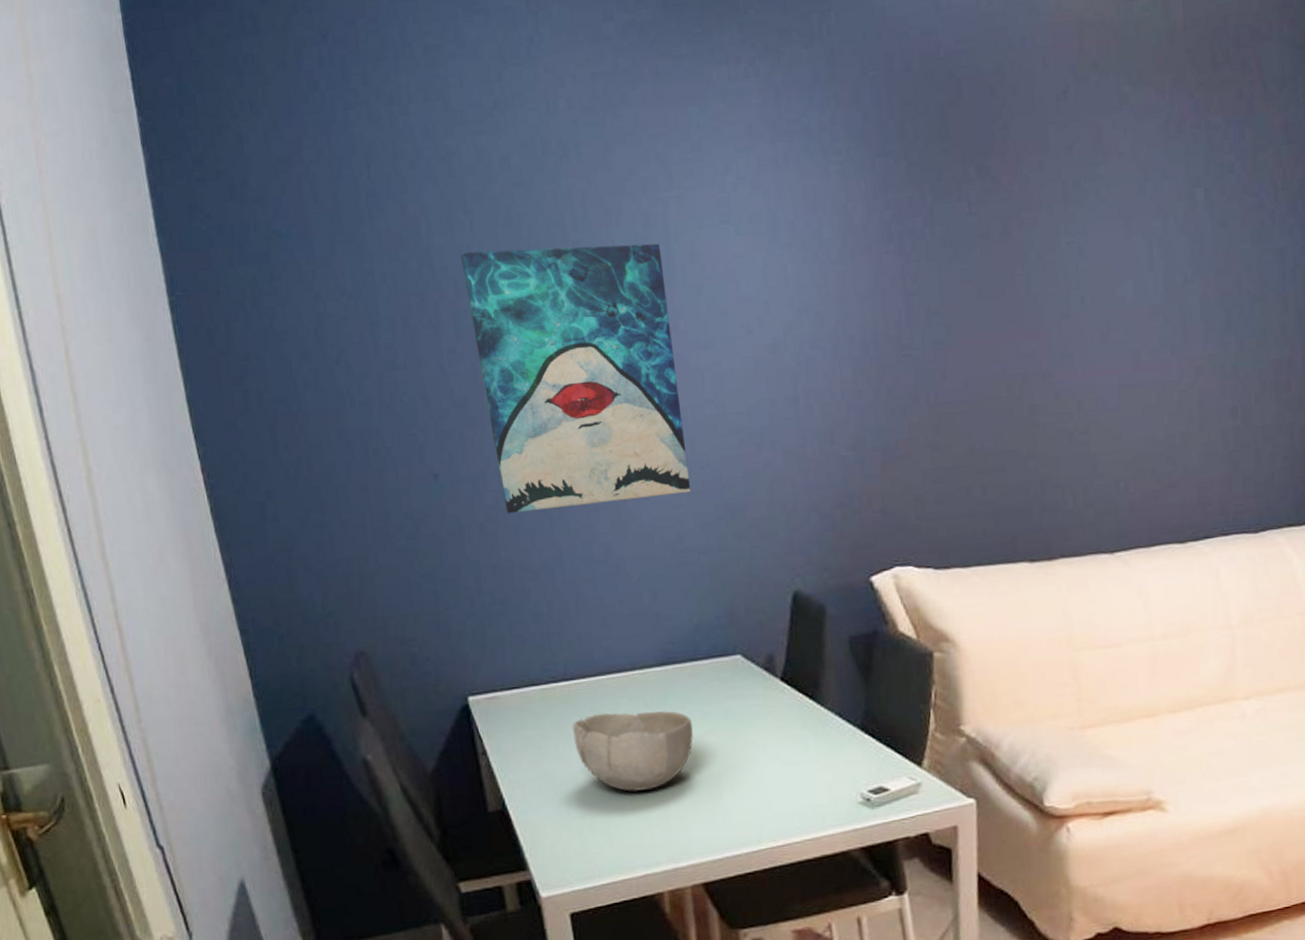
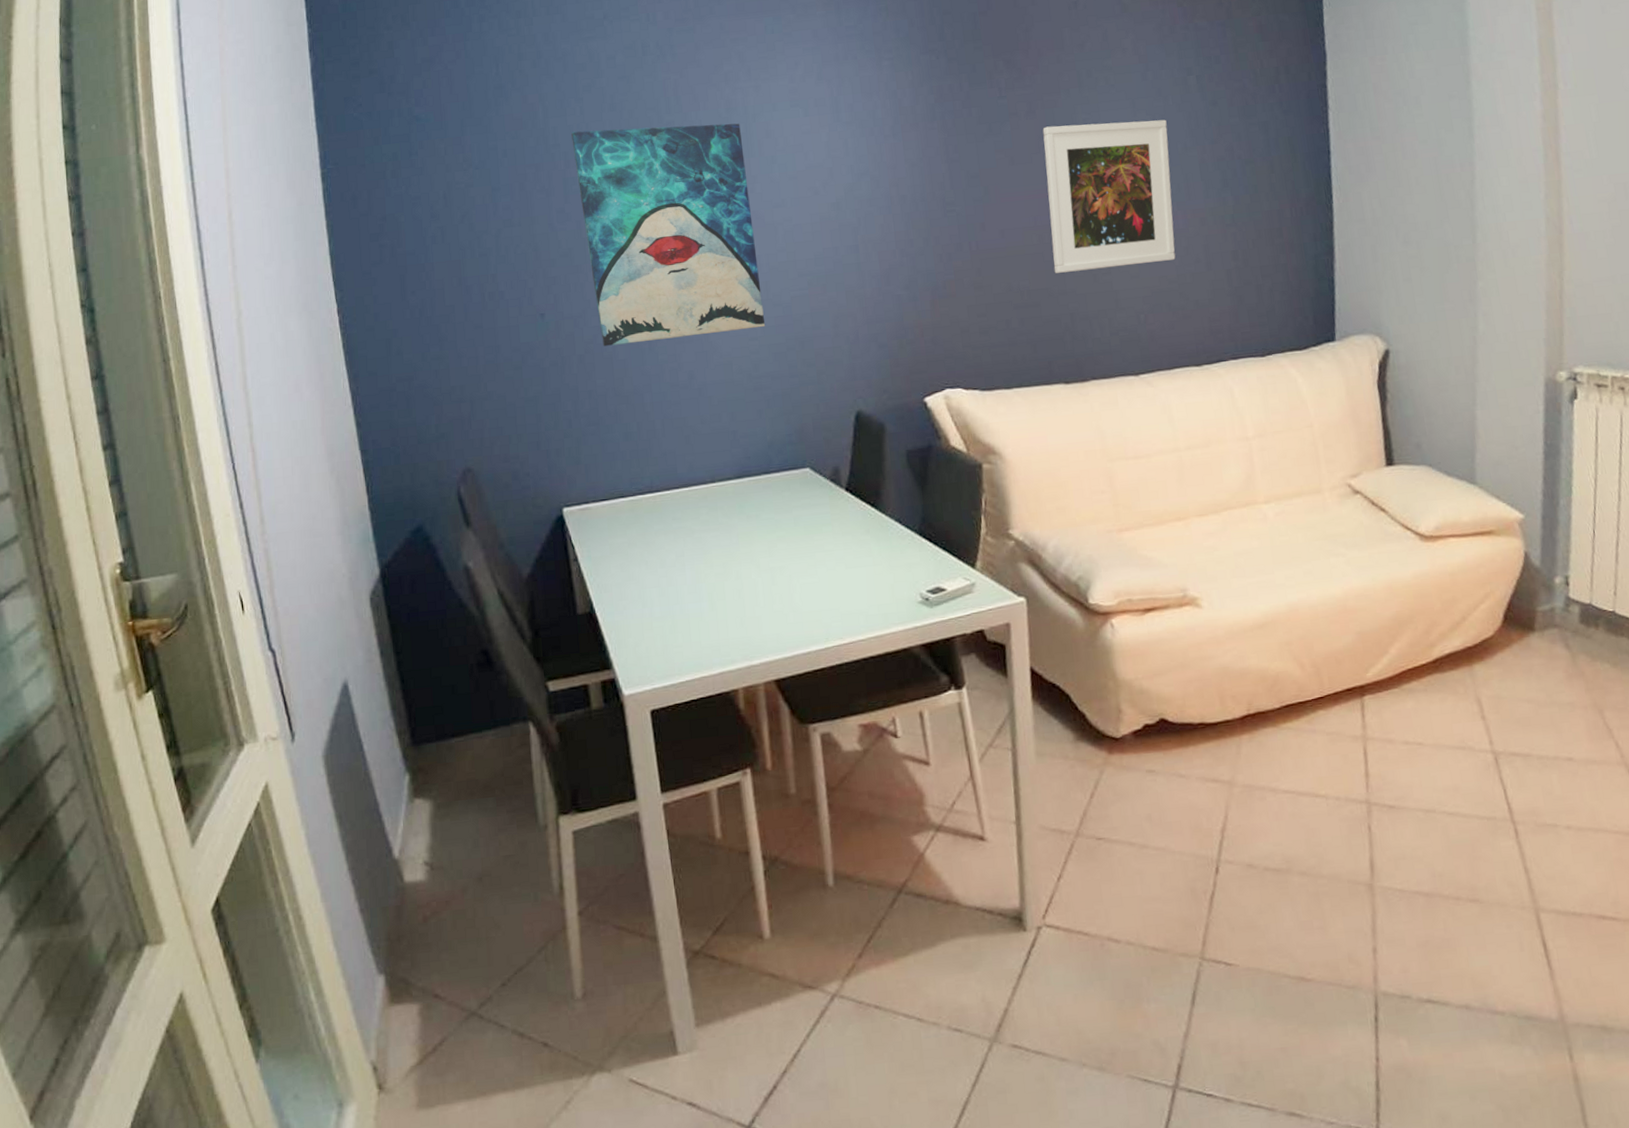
bowl: present [573,711,693,792] -> none [657,519,767,594]
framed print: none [1018,244,1166,432] -> present [1042,119,1176,273]

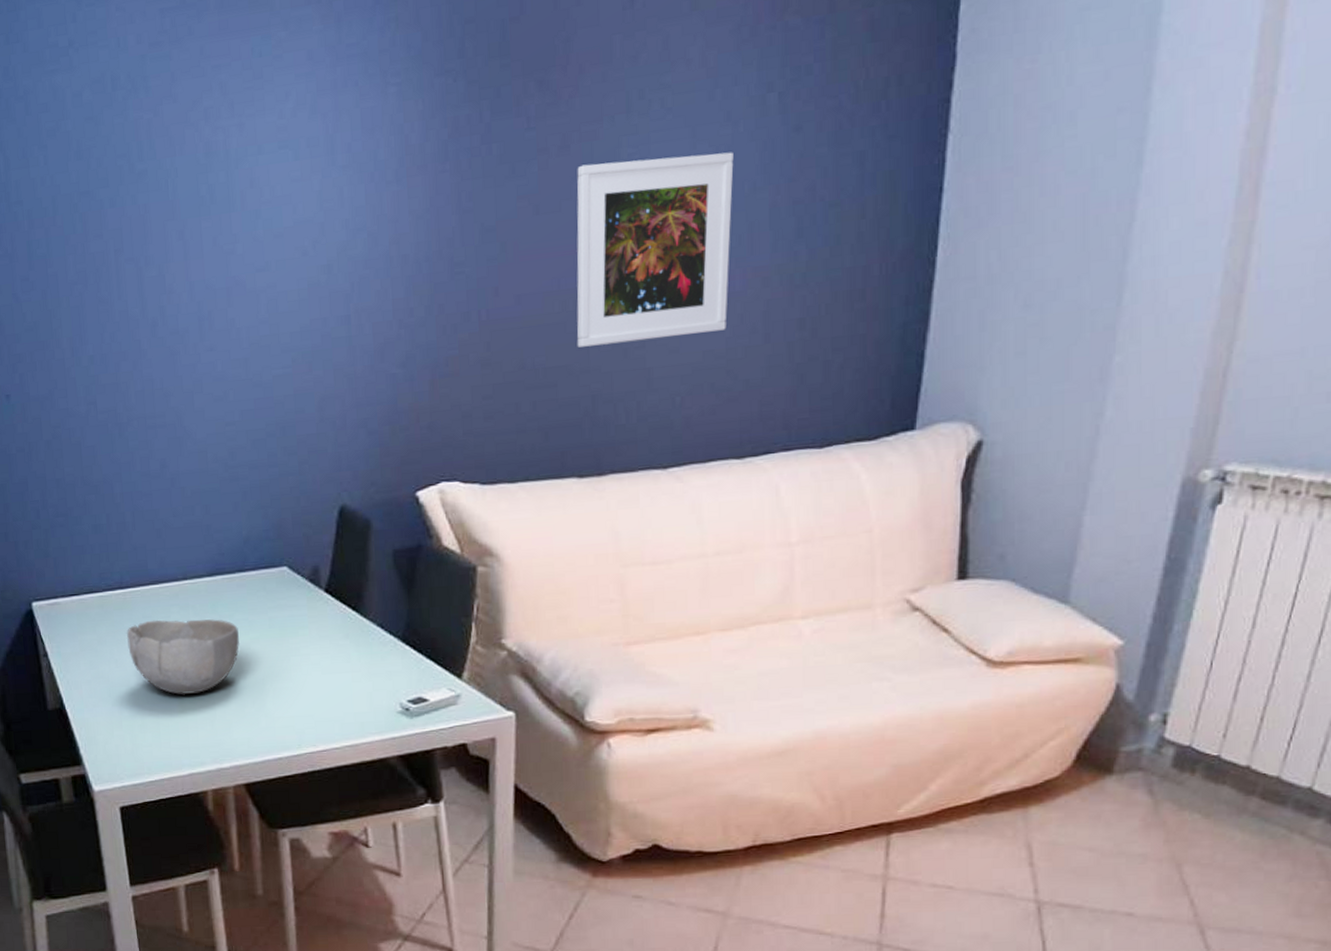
wall art: present [571,123,766,346] -> none [35,170,244,431]
bowl: none [657,519,767,594] -> present [127,619,239,695]

